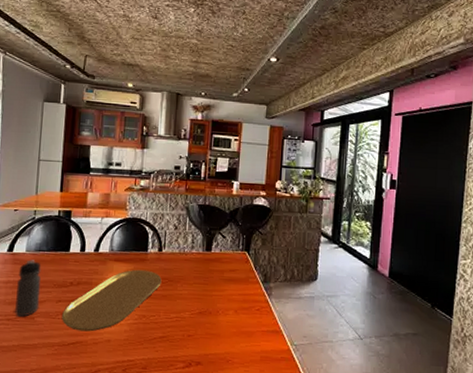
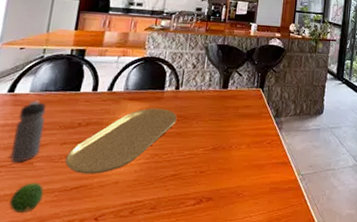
fruit: none [17,336,45,363] -> present [9,182,44,213]

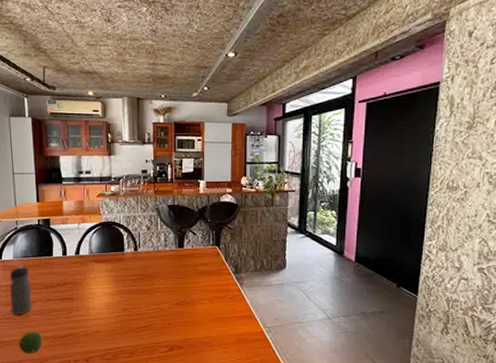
placemat: present [65,108,177,174] -> none [53,268,140,325]

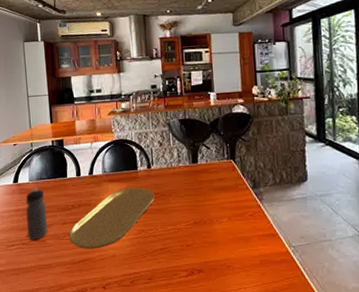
fruit: present [19,331,42,354] -> none [36,256,59,281]
placemat: none [53,268,140,325] -> present [69,187,155,249]

